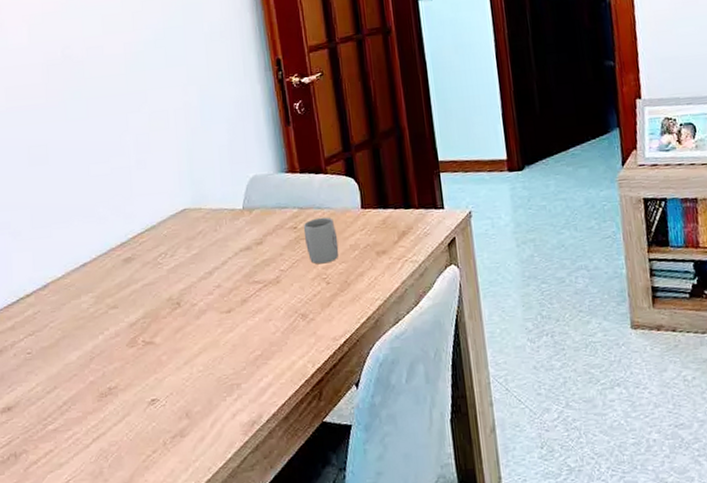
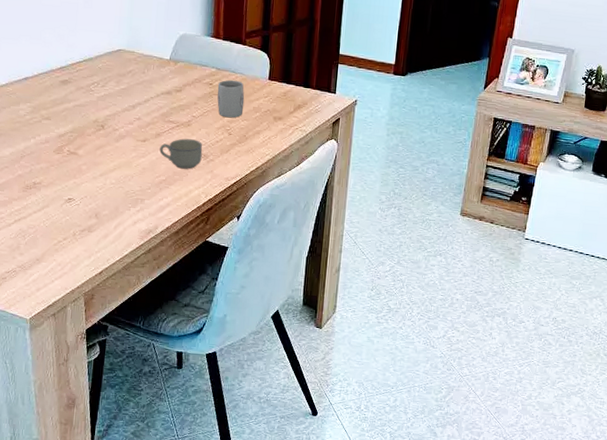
cup: none [248,298,301,337] -> present [159,138,203,169]

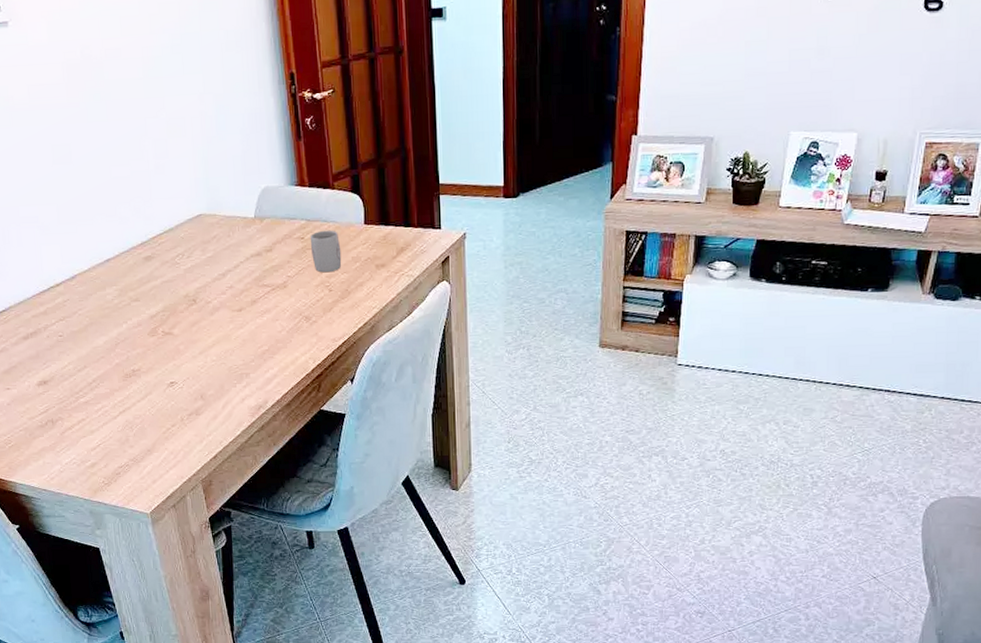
cup: present [159,138,203,169] -> none [257,301,304,335]

